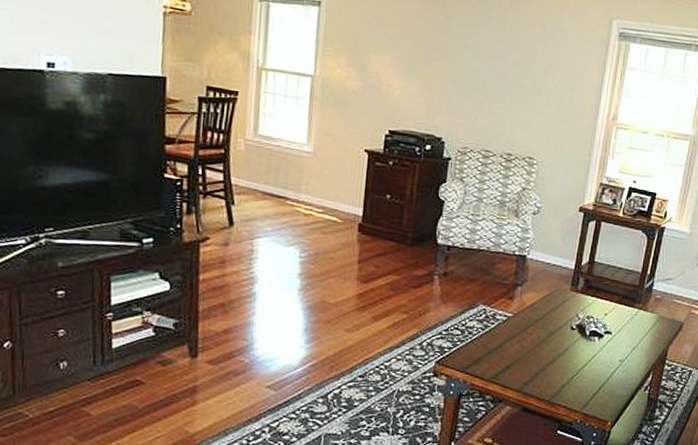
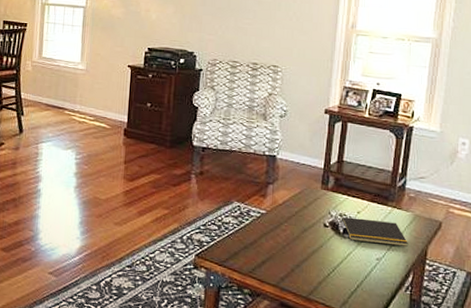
notepad: none [587,319,651,348] -> present [340,217,408,247]

